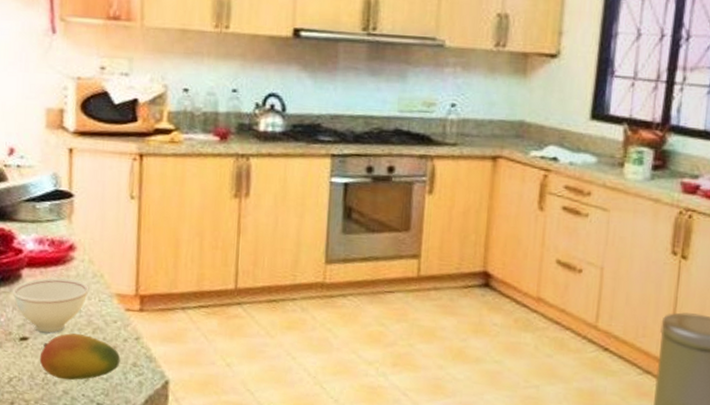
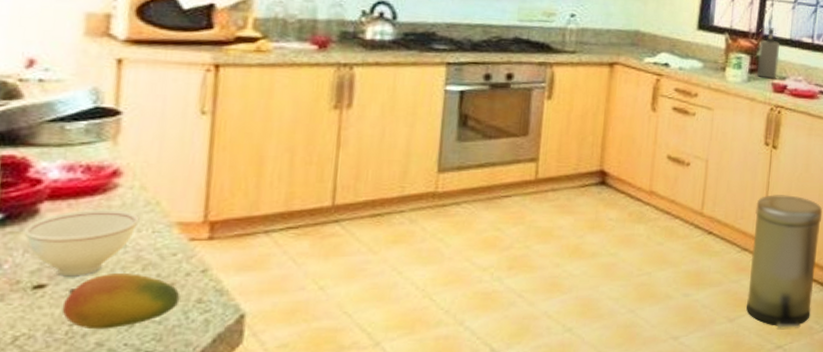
soap dispenser: none [662,117,691,177] -> present [757,28,780,79]

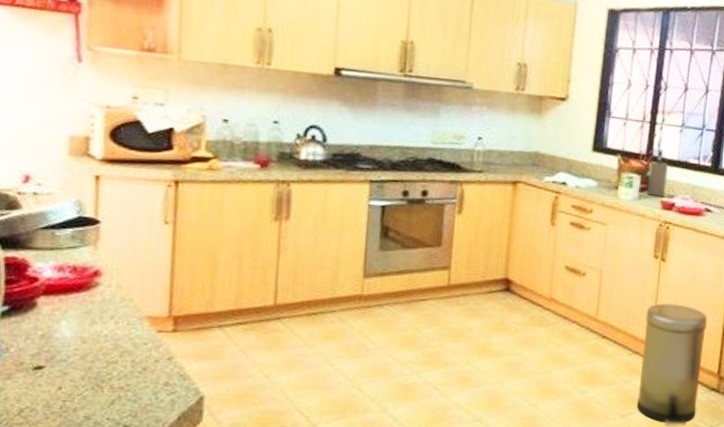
bowl: present [23,209,140,277] -> none [25,303,117,360]
fruit: present [62,274,181,330] -> none [57,358,151,406]

